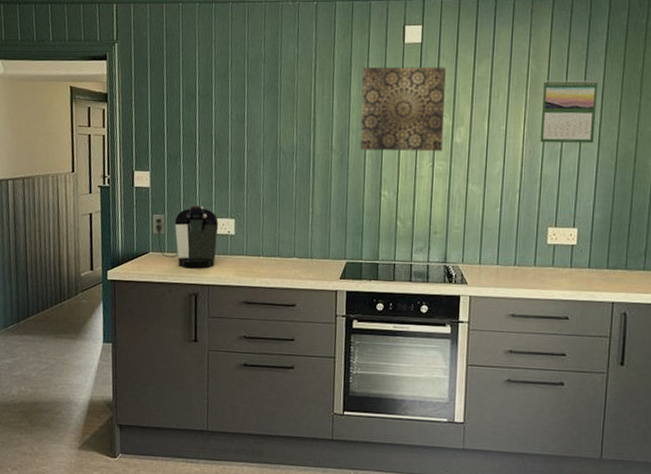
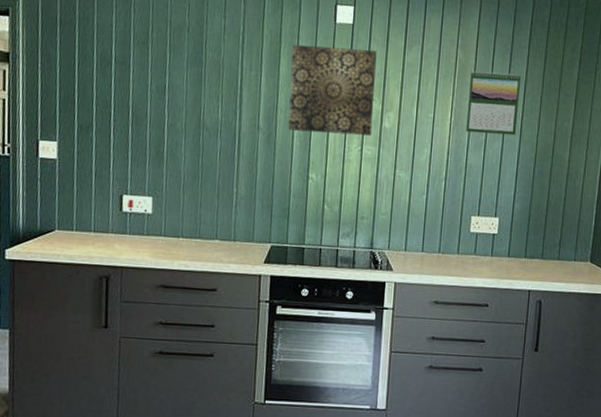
coffee maker: present [152,205,218,269] -> none [59,180,134,249]

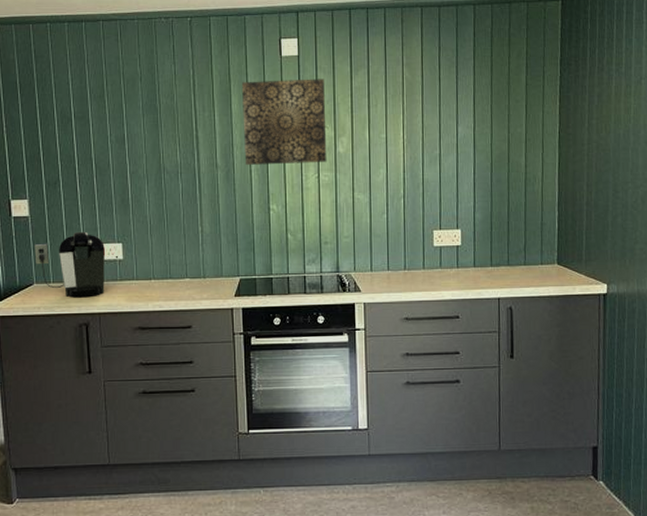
coffee maker: none [59,180,134,249] -> present [34,231,105,298]
calendar: present [465,70,522,136] -> none [418,85,470,148]

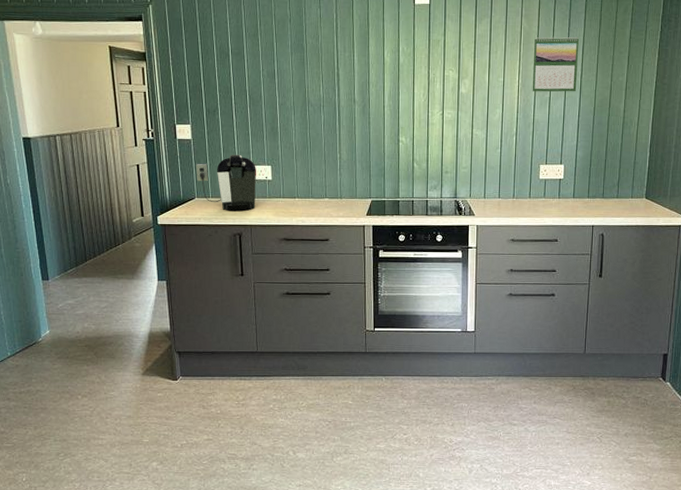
wall art: present [241,79,327,165] -> none [378,25,452,102]
calendar: none [418,85,470,148] -> present [532,36,580,92]

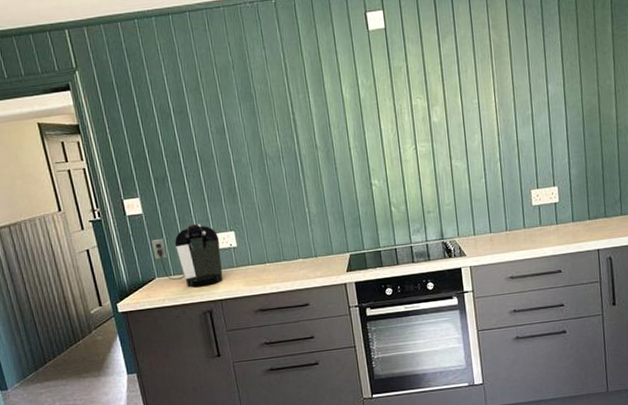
calendar: present [532,36,580,92] -> none [506,42,561,110]

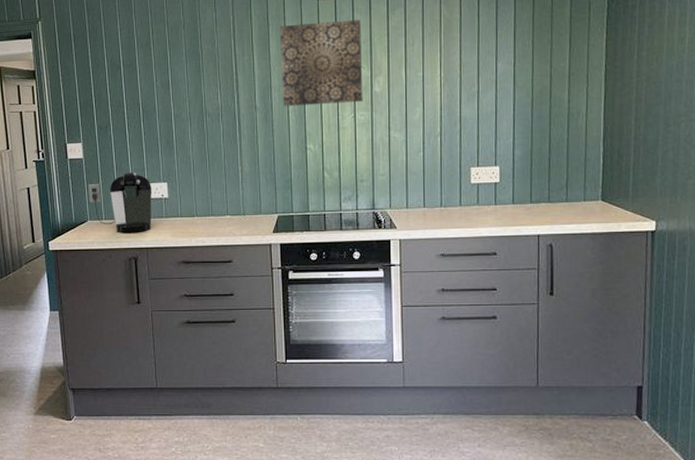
wall art: none [332,49,423,143] -> present [279,20,363,106]

